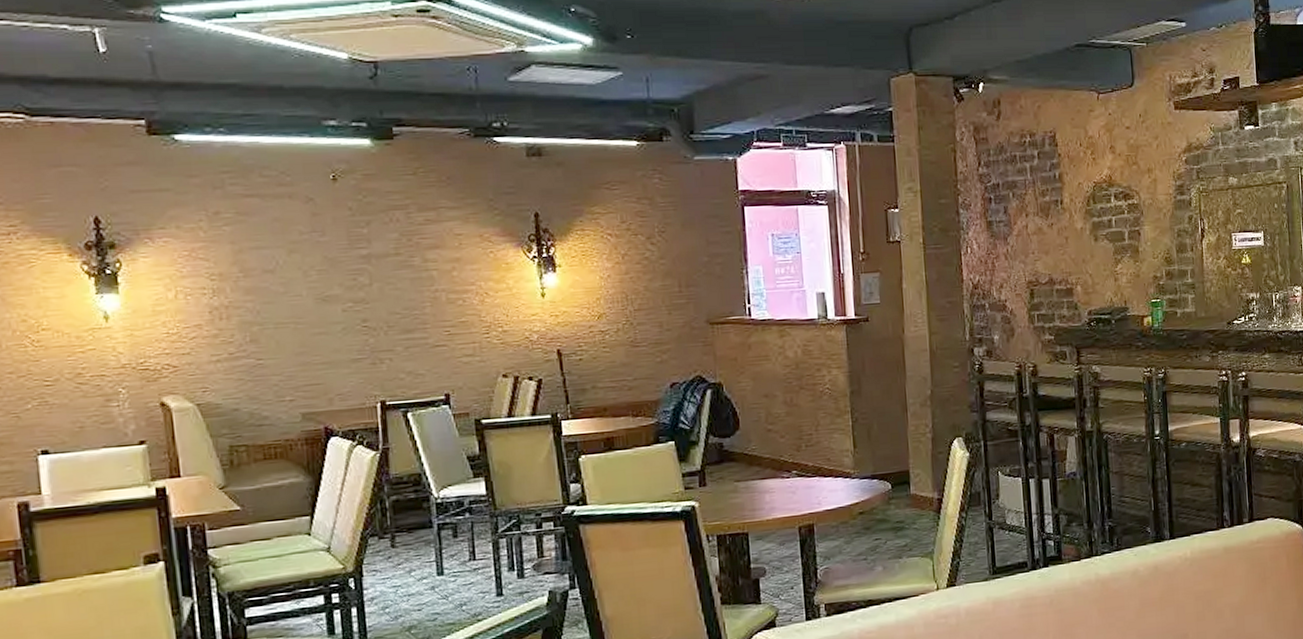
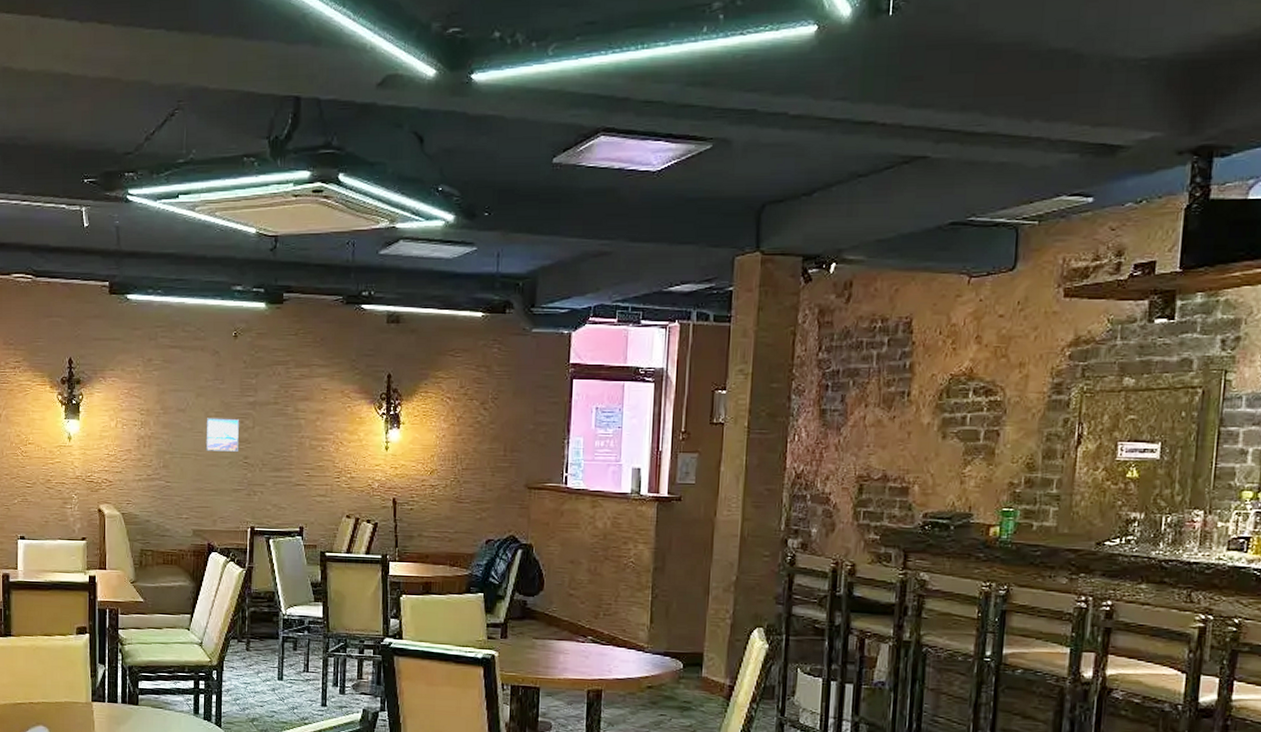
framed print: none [305,275,355,317] -> present [205,418,240,453]

